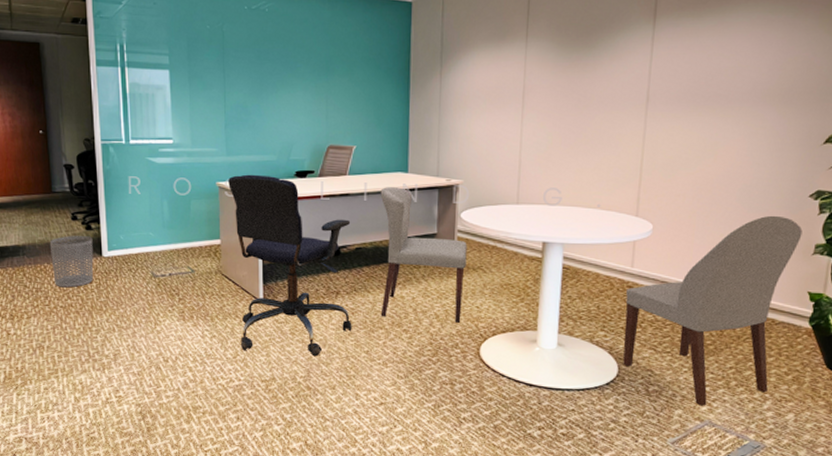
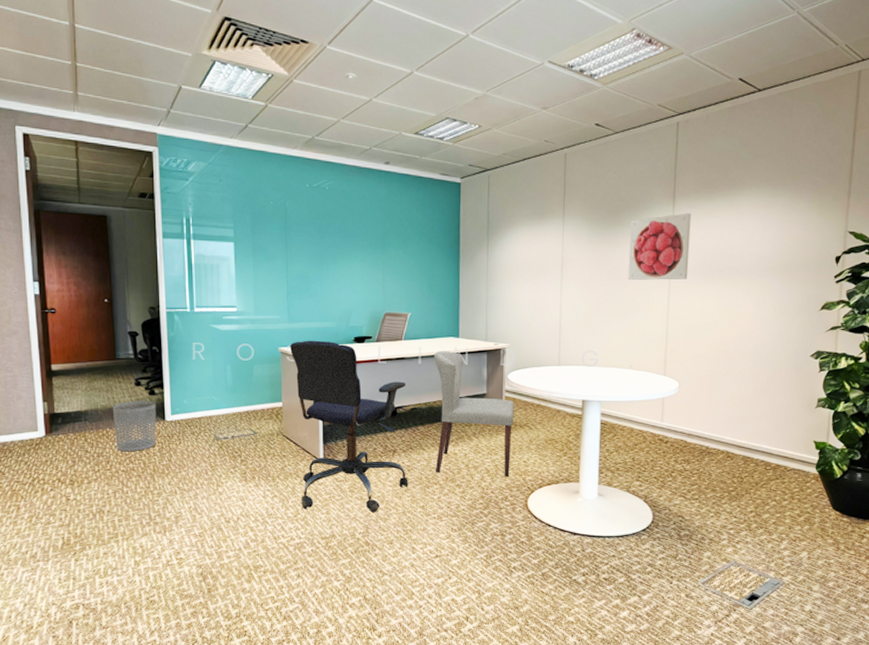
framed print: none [598,33,675,110] -> present [627,213,691,281]
chair: present [623,215,803,406] -> none [657,373,807,548]

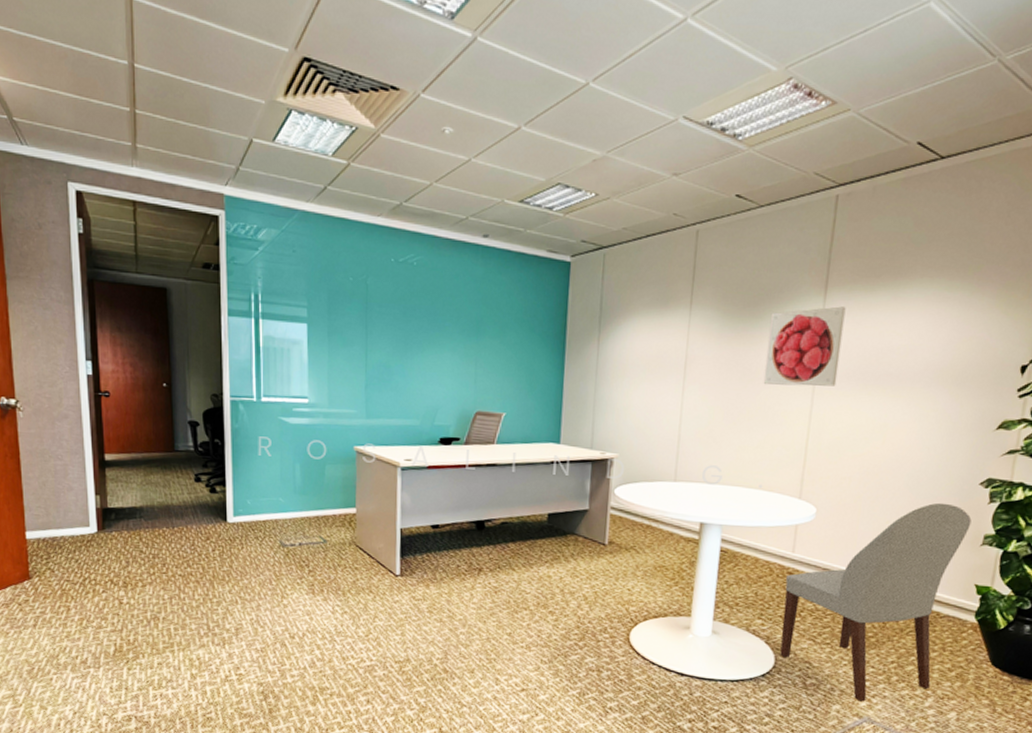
waste bin: present [112,401,157,452] -> none [169,498,217,555]
office chair: present [290,340,408,513] -> none [367,439,497,638]
chair: present [434,351,514,477] -> none [525,458,620,606]
chair: none [657,373,807,548] -> present [780,502,972,702]

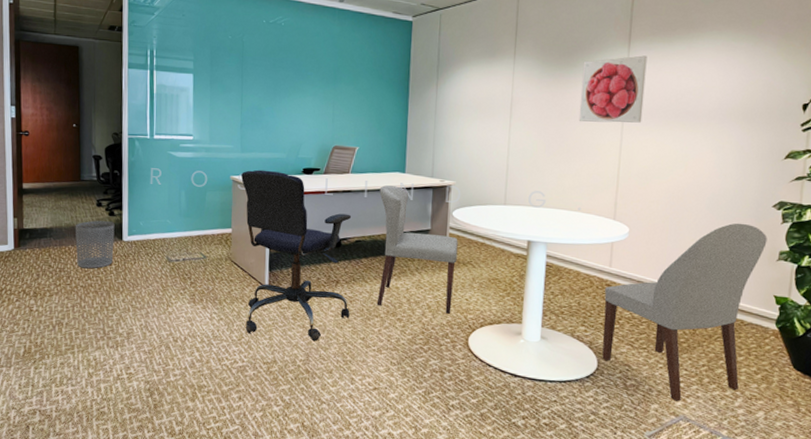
waste bin: none [169,498,217,555] -> present [75,220,115,269]
office chair: none [367,439,497,638] -> present [241,169,352,342]
chair: none [525,458,620,606] -> present [376,185,458,314]

